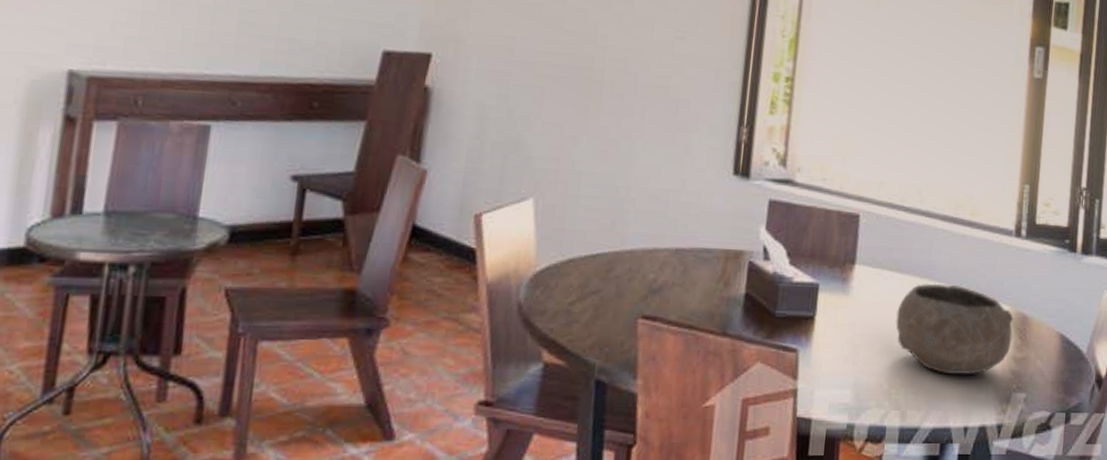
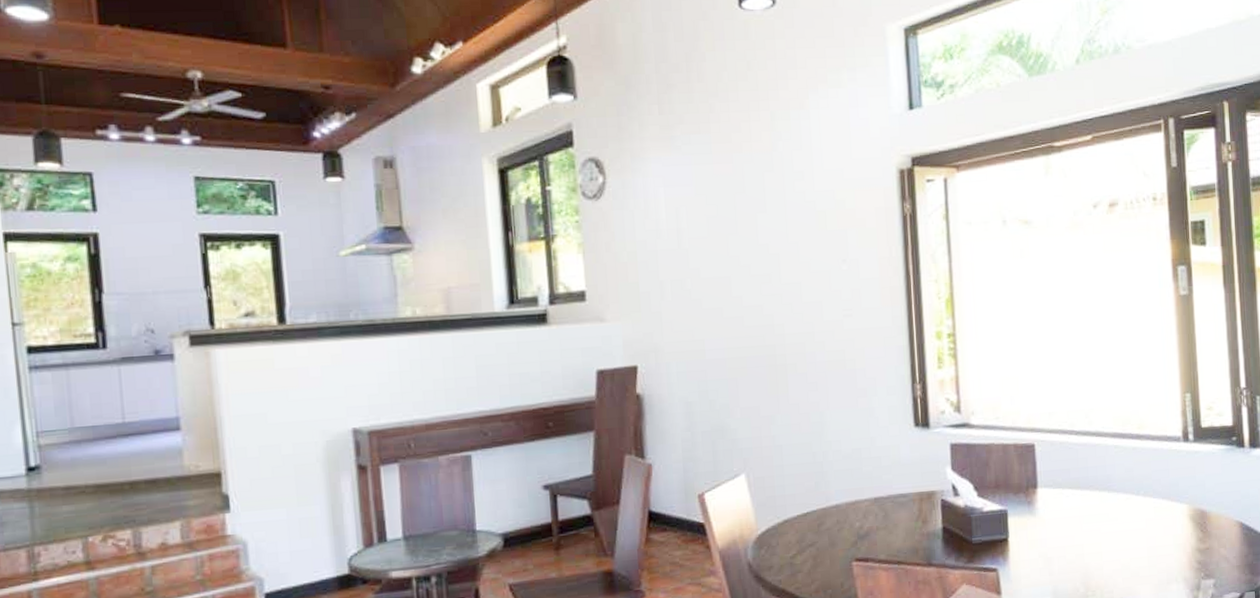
bowl: present [896,283,1014,375] -> none [1082,492,1194,572]

